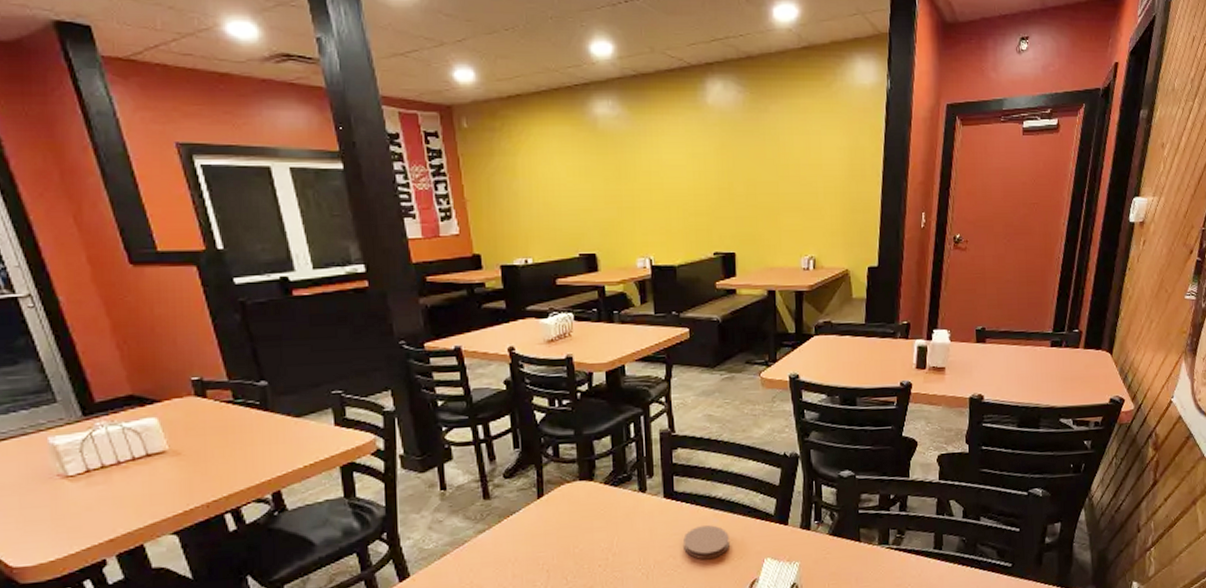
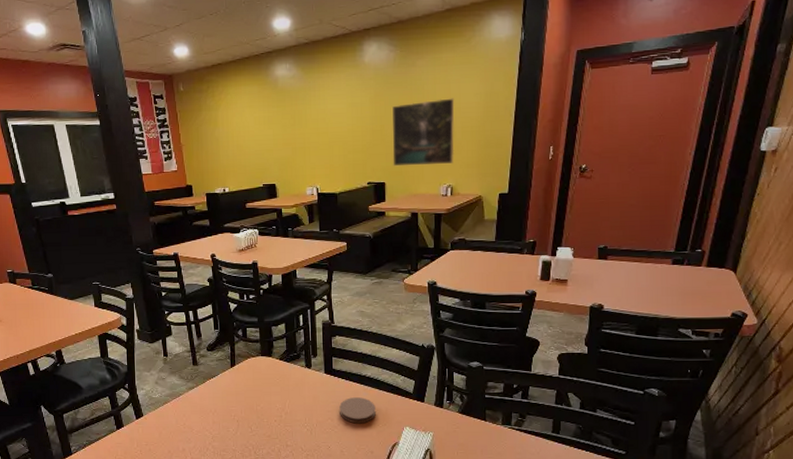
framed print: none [742,152,817,233] -> present [392,98,455,167]

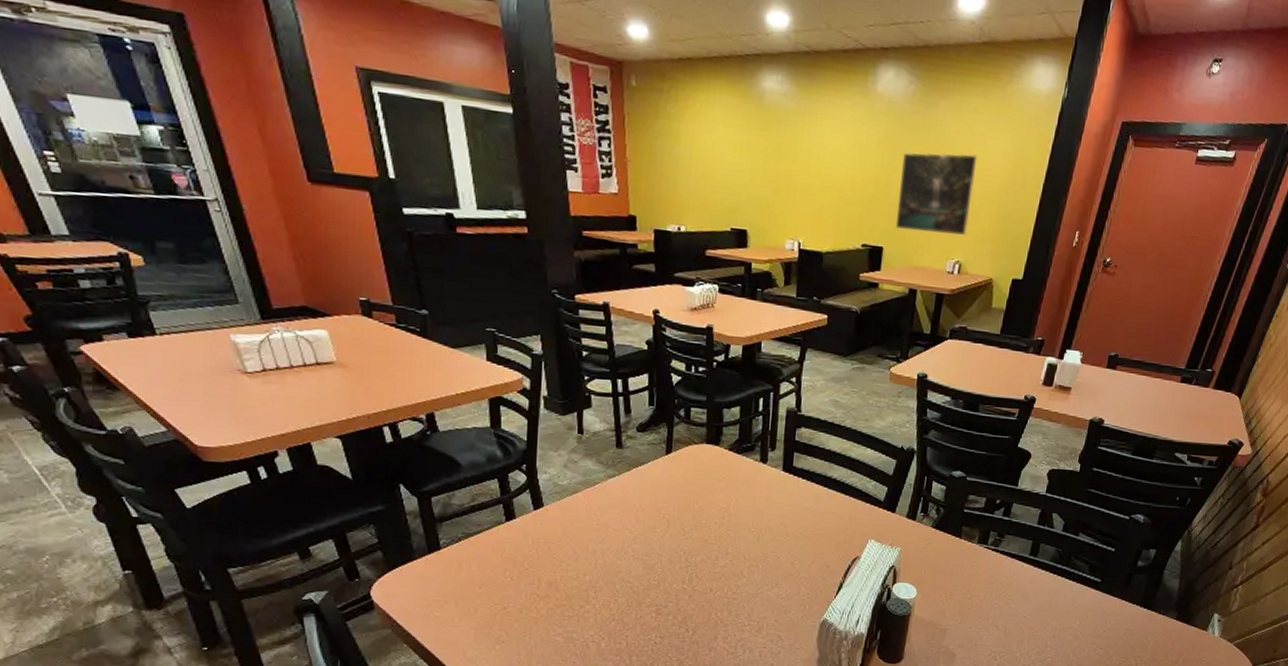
coaster: present [339,397,376,424] -> none [795,501,839,533]

